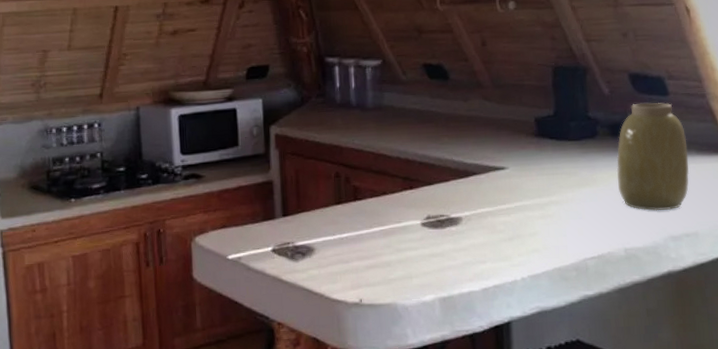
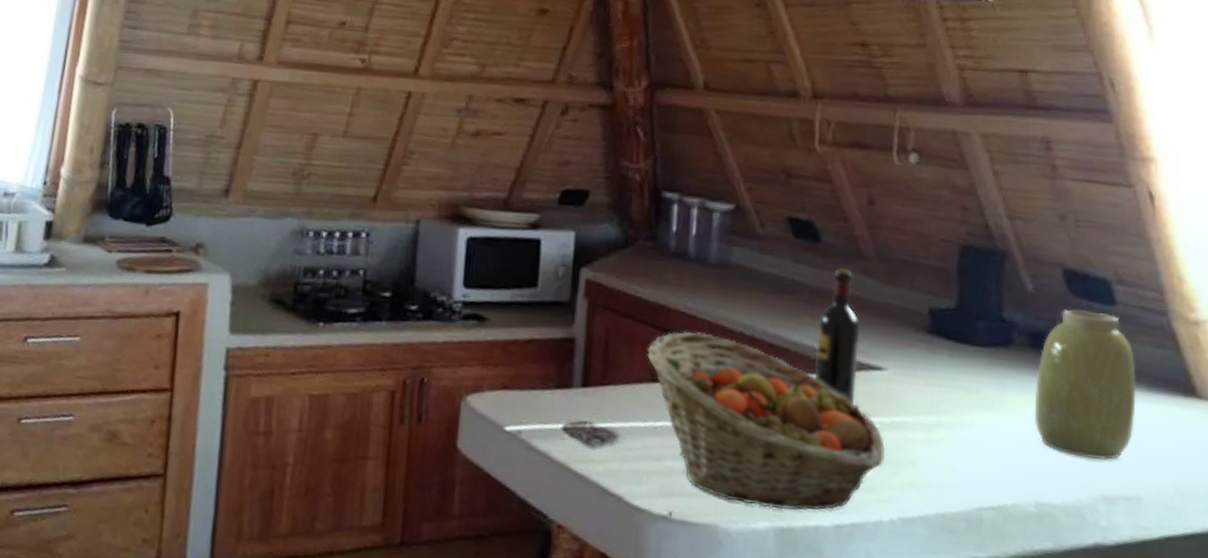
fruit basket: none [329,161,513,284] -> present [647,331,885,510]
wine bottle: none [454,97,488,198] -> present [814,268,860,404]

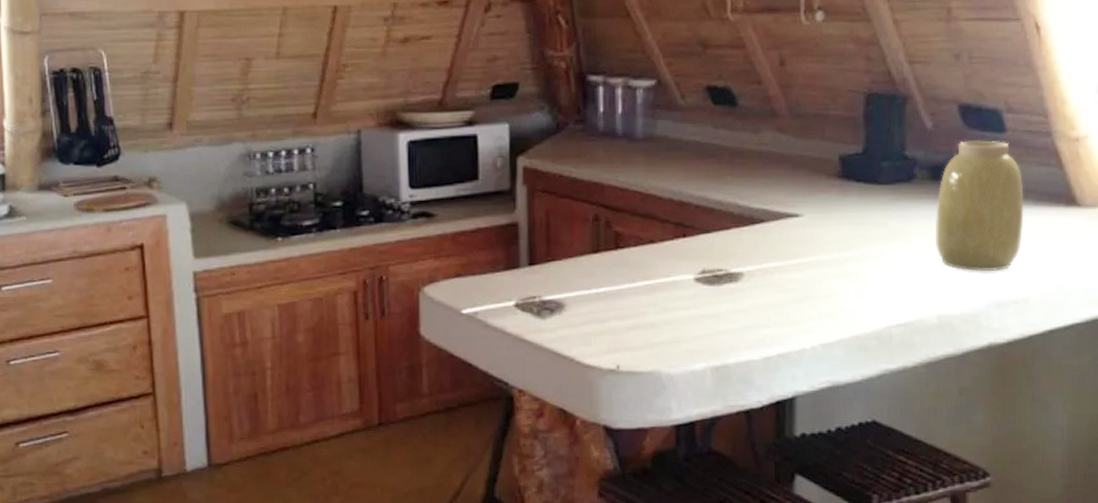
fruit basket: present [647,331,885,510] -> none [586,203,804,351]
wine bottle: present [814,268,860,404] -> none [738,128,778,250]

